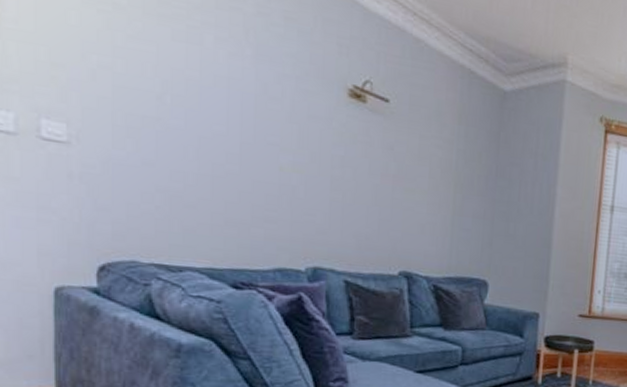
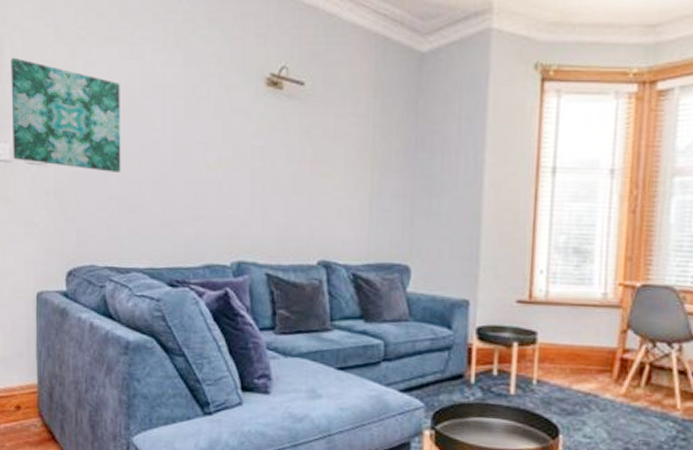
wall art: none [16,11,173,163] -> present [11,57,121,172]

